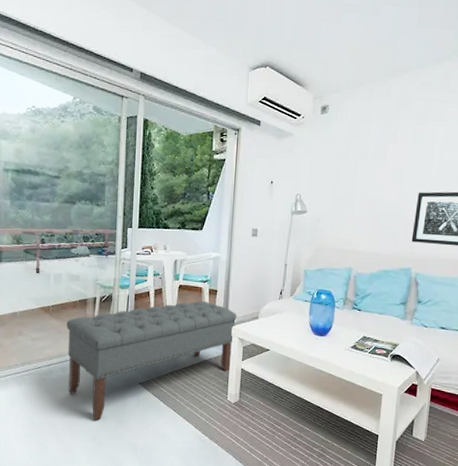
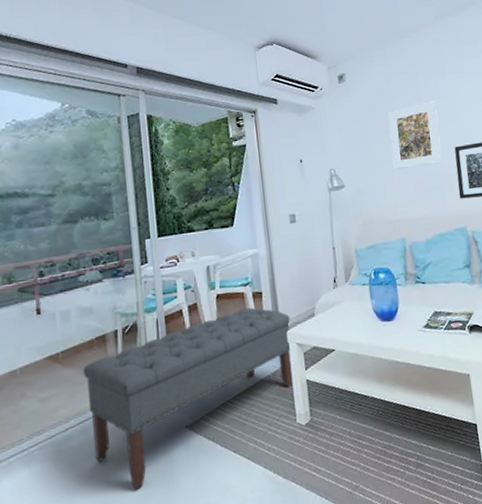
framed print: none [355,144,411,206] -> present [388,101,442,169]

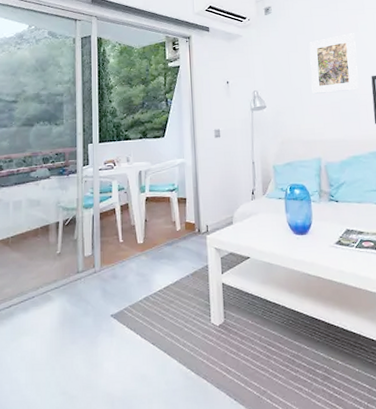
bench: present [83,307,293,490] -> none [28,211,210,369]

